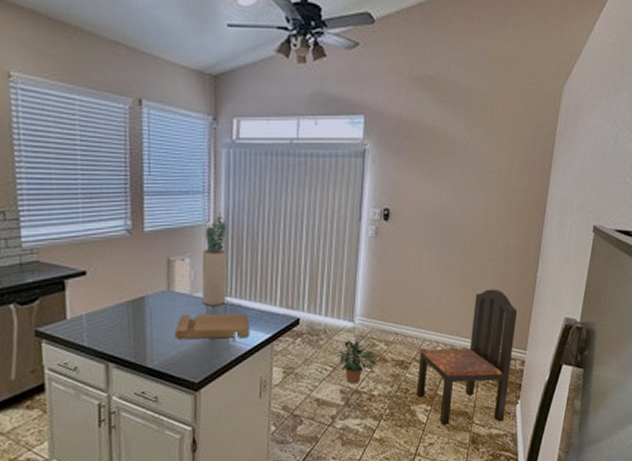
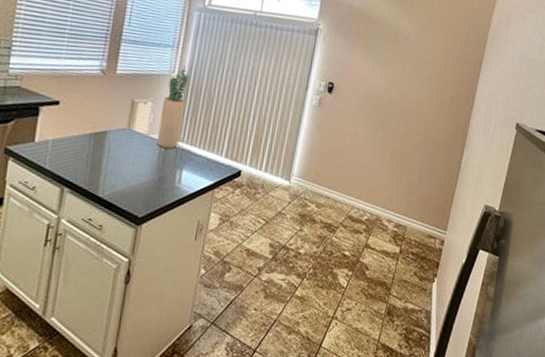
cutting board: present [174,313,250,340] -> none [127,151,196,181]
potted plant: present [336,340,377,384] -> none [270,197,306,239]
dining chair: present [416,288,518,425] -> none [340,168,441,297]

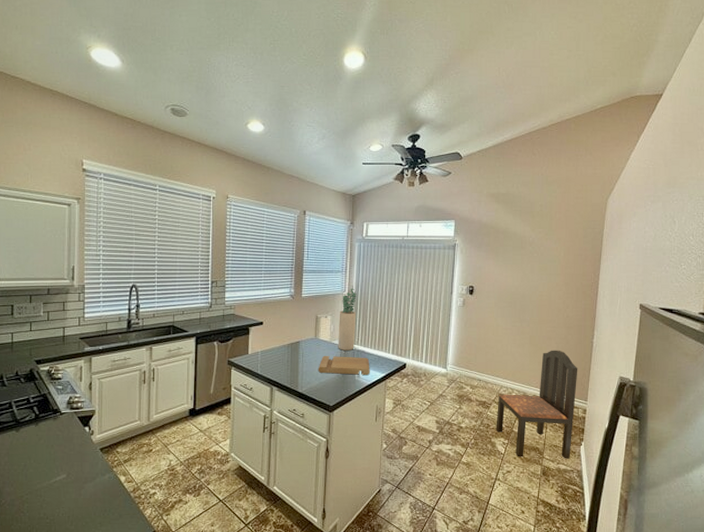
cutting board: none [127,151,196,181] -> present [318,355,370,375]
dining chair: none [340,168,441,297] -> present [496,350,578,459]

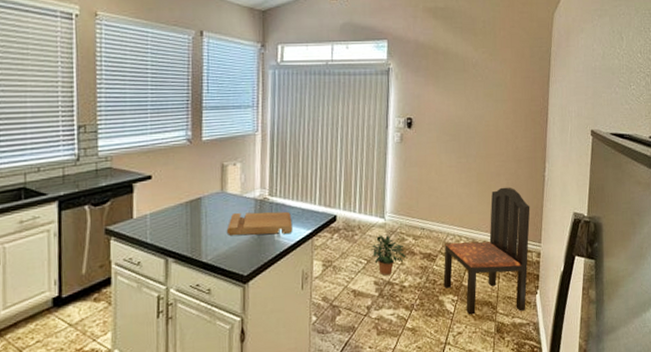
vase: present [338,286,357,350] -> none [250,124,273,205]
potted plant: none [433,382,464,416] -> present [370,235,406,276]

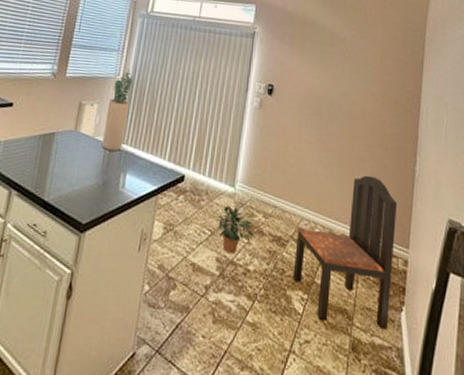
cutting board: present [226,211,293,236] -> none [72,154,139,186]
vase: none [250,124,273,205] -> present [101,69,133,151]

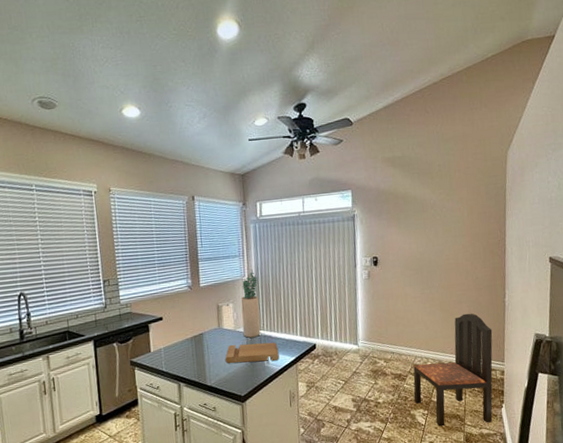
cutting board: none [72,154,139,186] -> present [225,342,280,364]
potted plant: present [215,205,254,253] -> none [347,359,379,394]

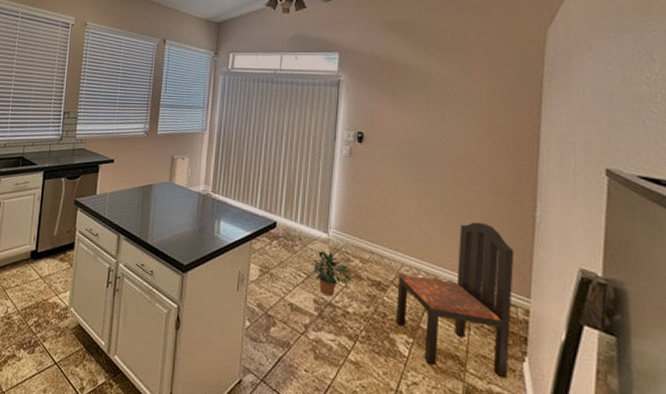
cutting board: present [225,342,280,364] -> none [171,203,232,232]
vase: present [240,270,261,338] -> none [195,124,219,200]
potted plant: none [347,359,379,394] -> present [311,250,351,296]

